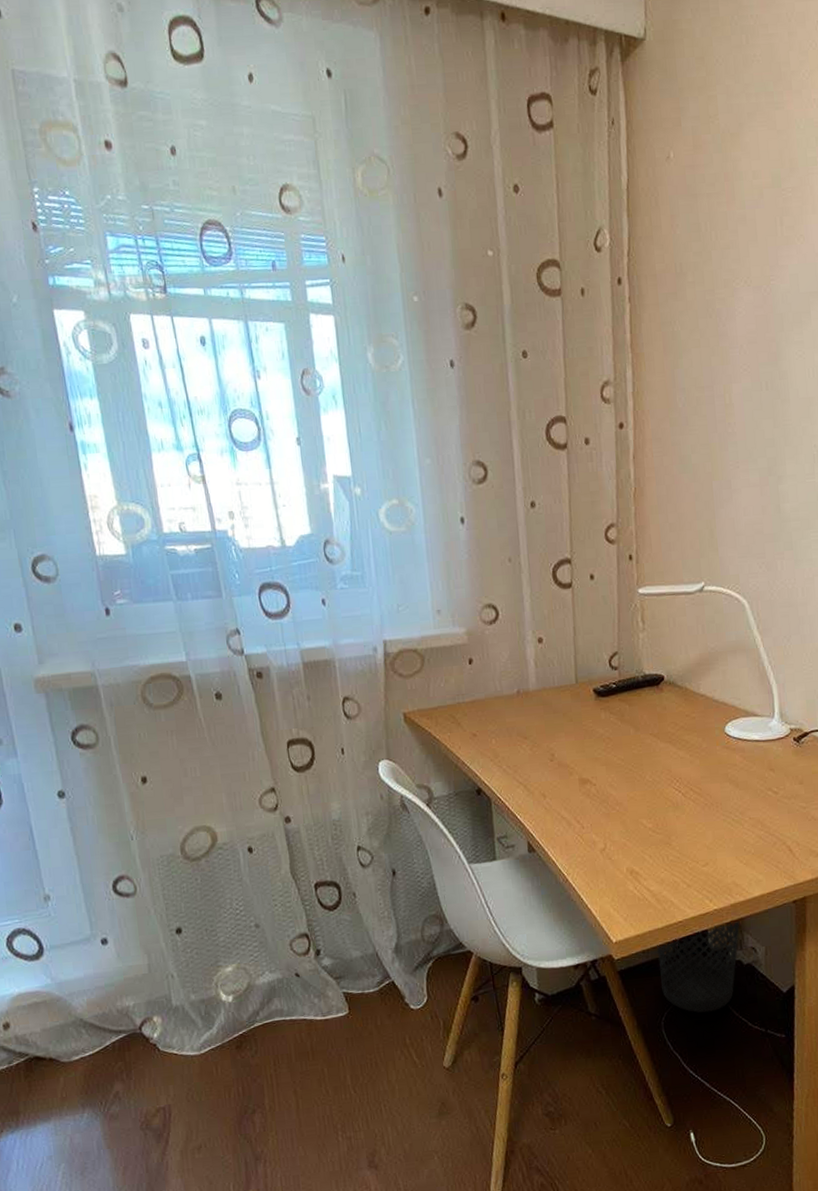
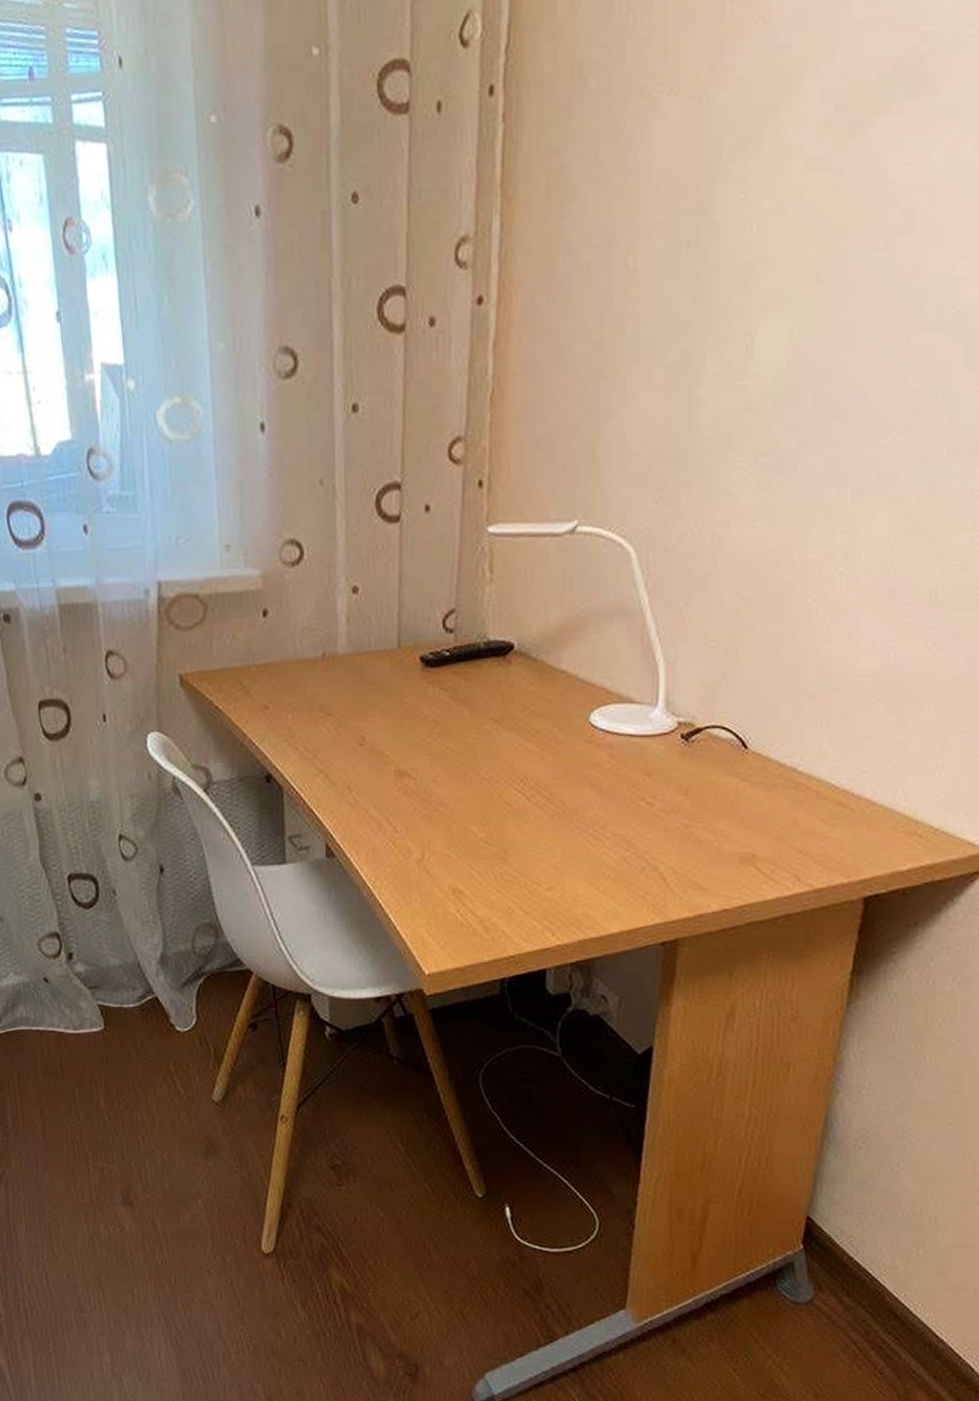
wastebasket: present [657,920,740,1013] -> none [480,961,589,1069]

